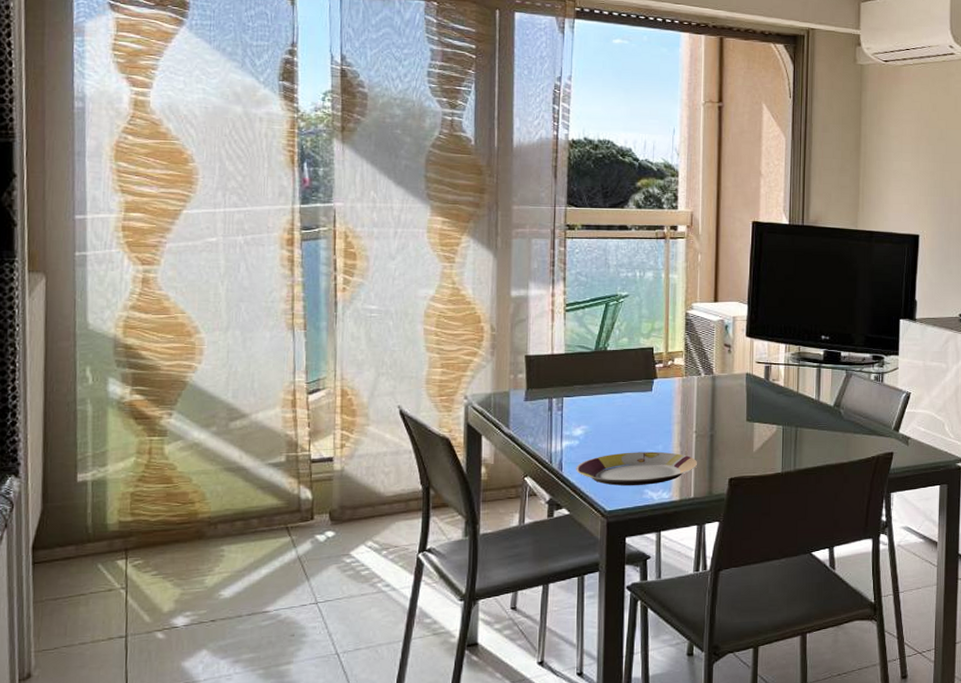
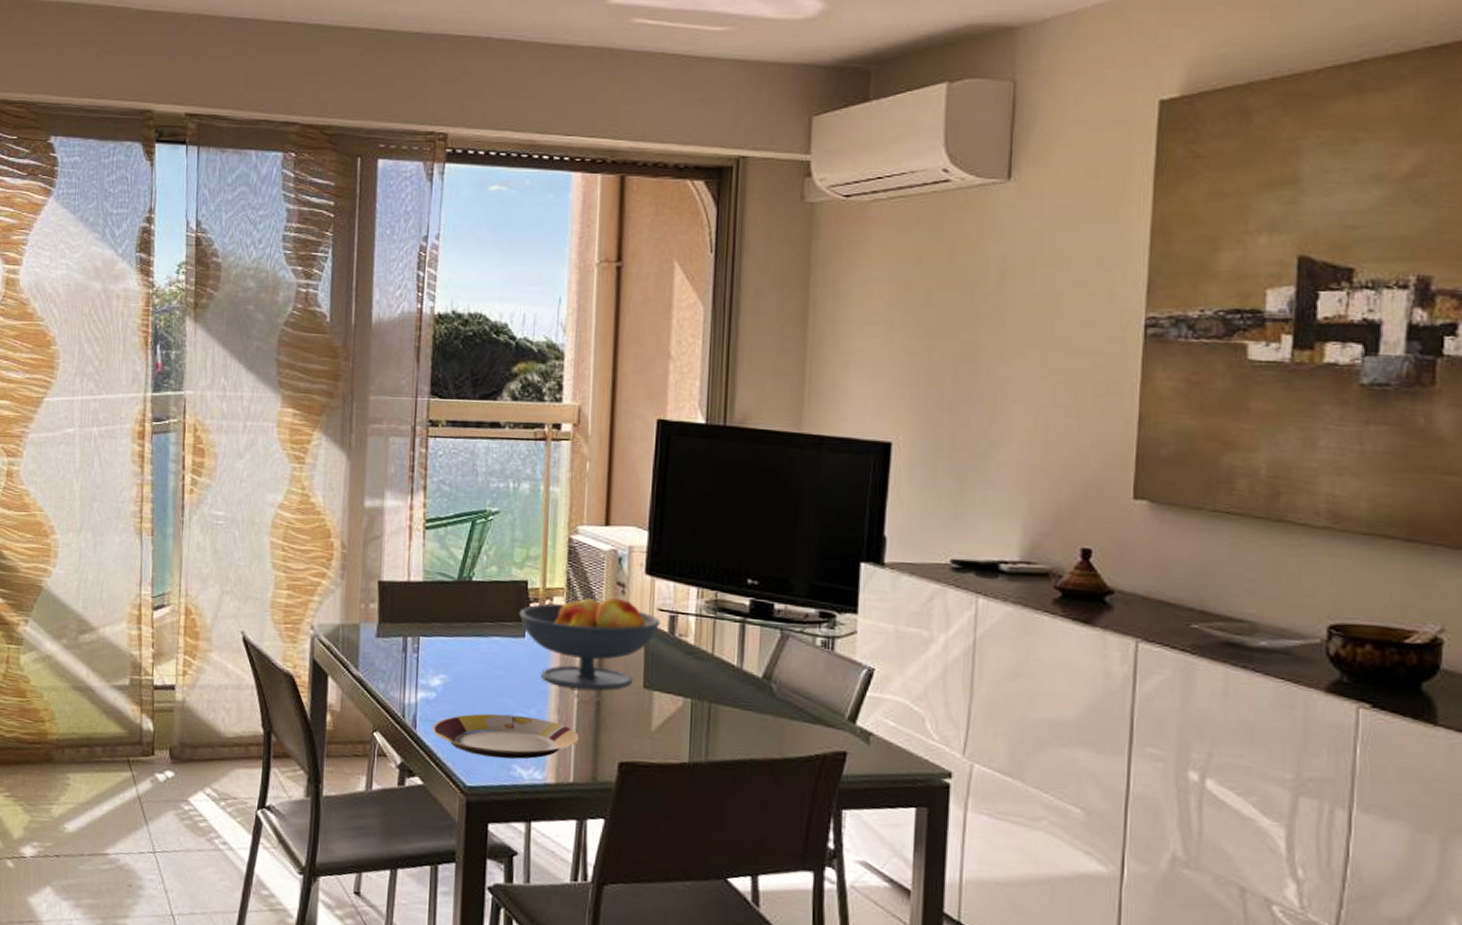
fruit bowl: none [647,356,759,427] -> present [519,595,661,690]

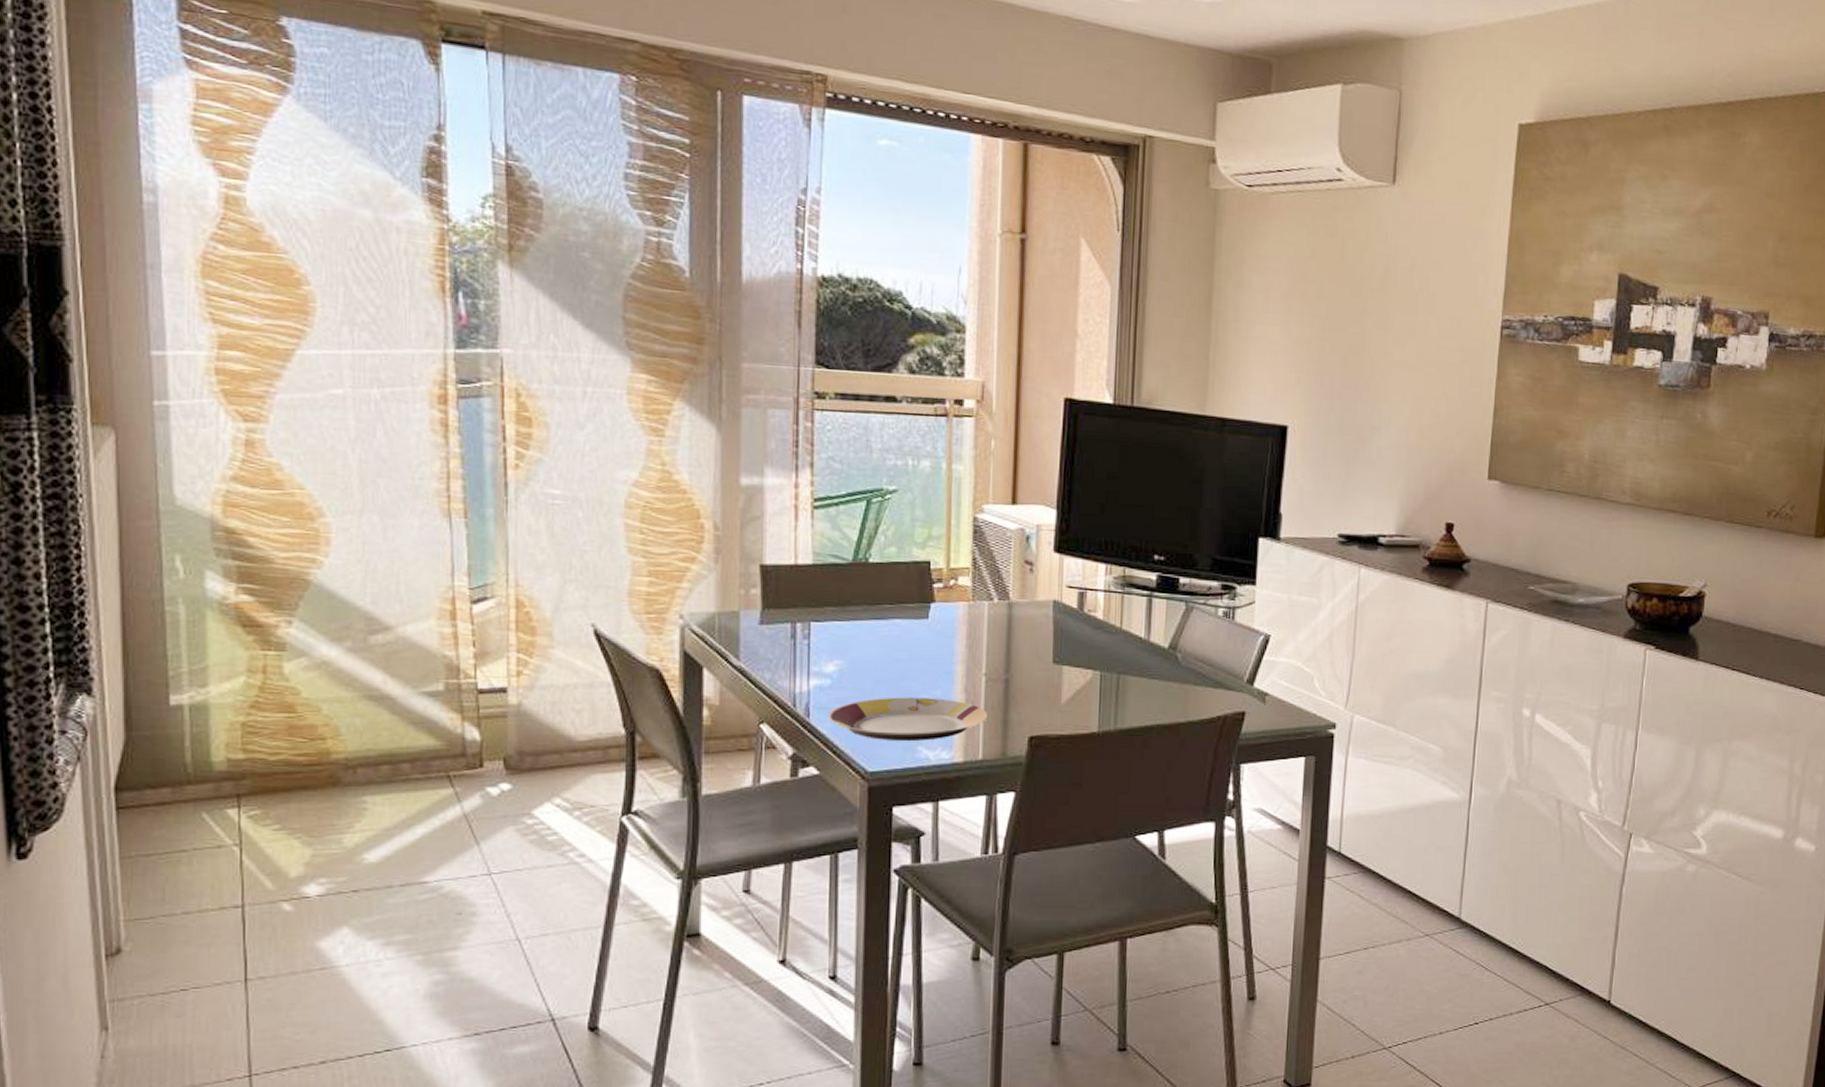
fruit bowl: present [519,595,661,690] -> none [921,574,1070,668]

